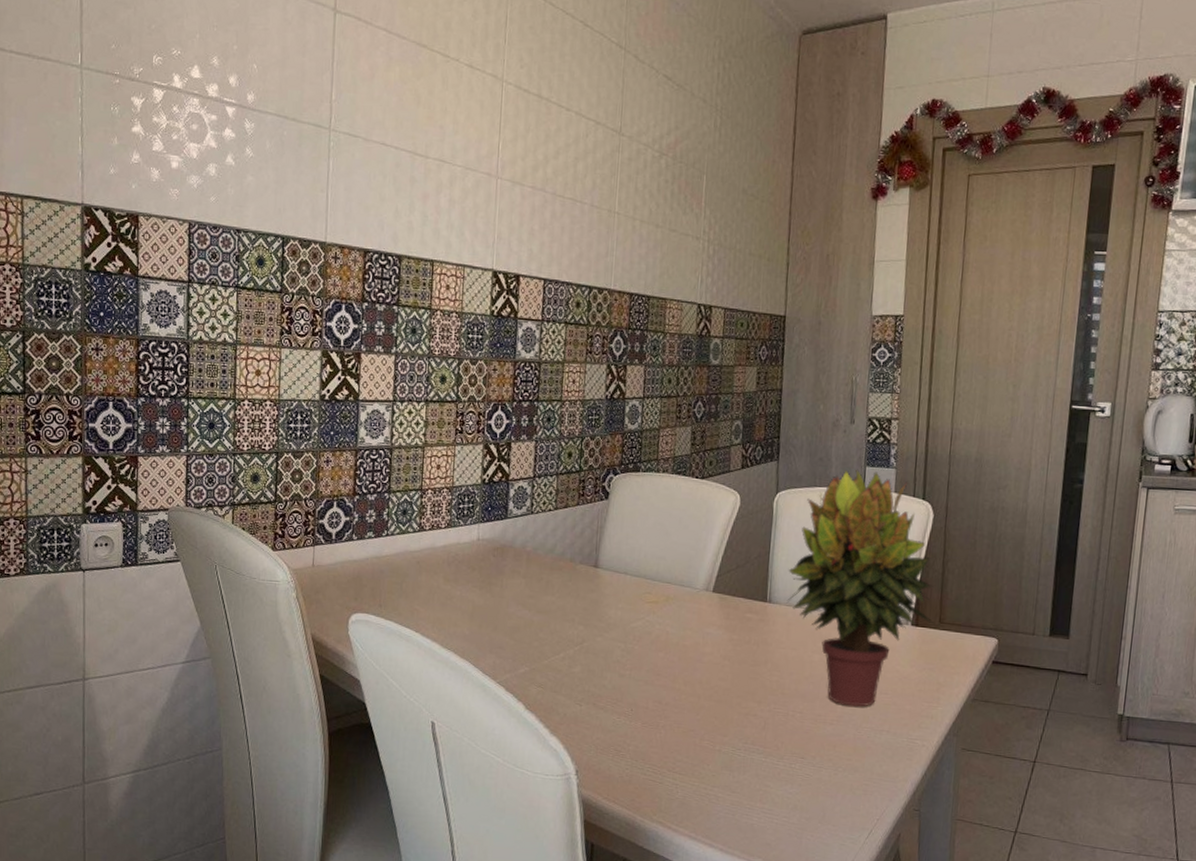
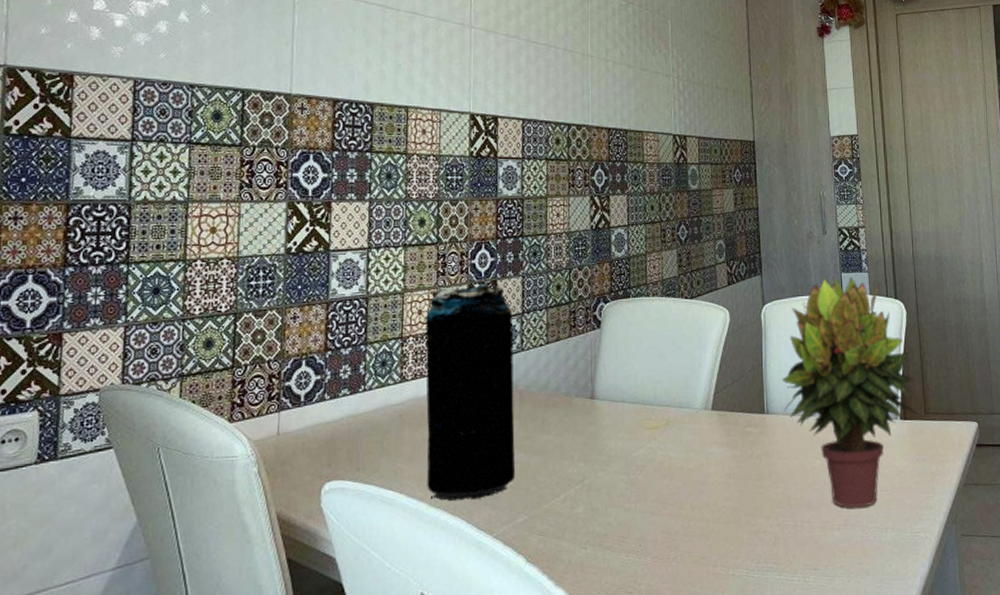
beverage can: none [440,444,525,647] -> present [425,283,516,501]

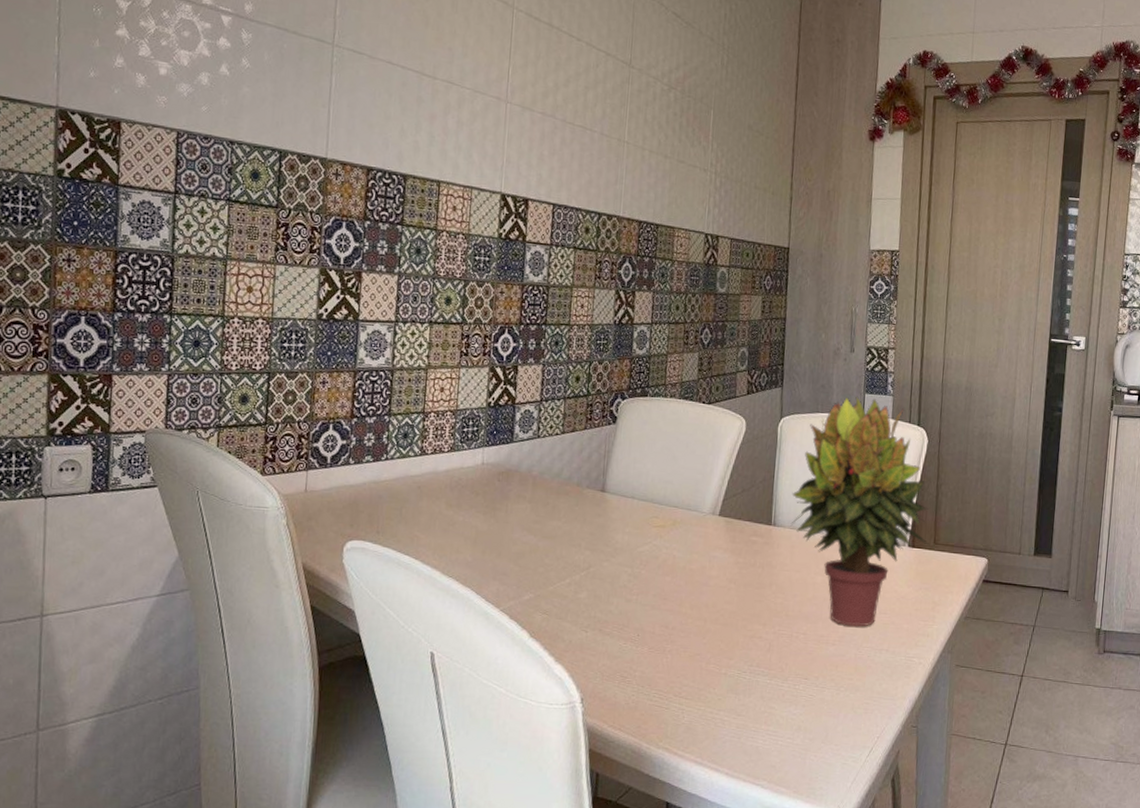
beverage can: present [425,283,516,501] -> none [441,367,531,573]

